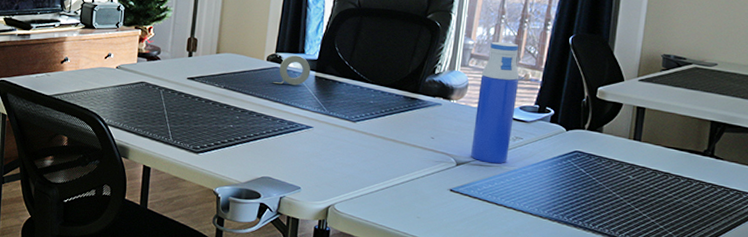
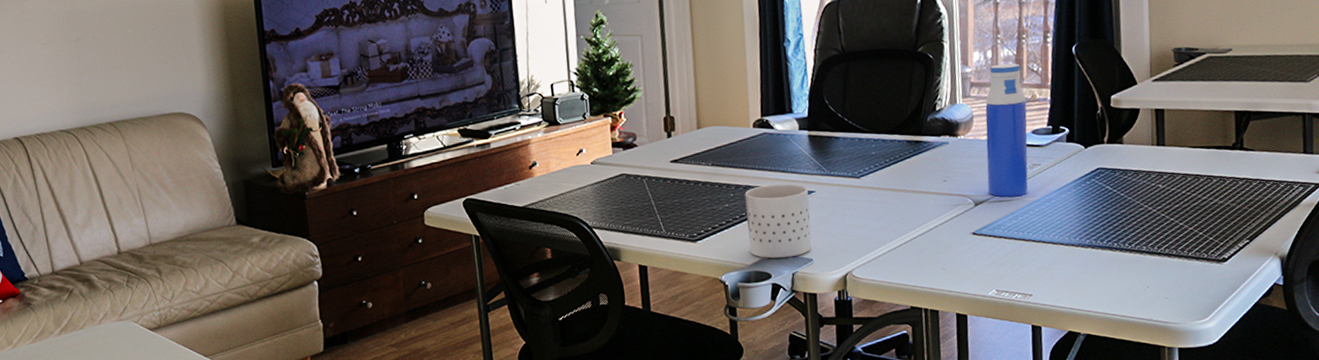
mug: none [245,113,307,183] -> present [744,183,811,259]
adhesive tape: present [273,55,311,86] -> none [764,116,803,151]

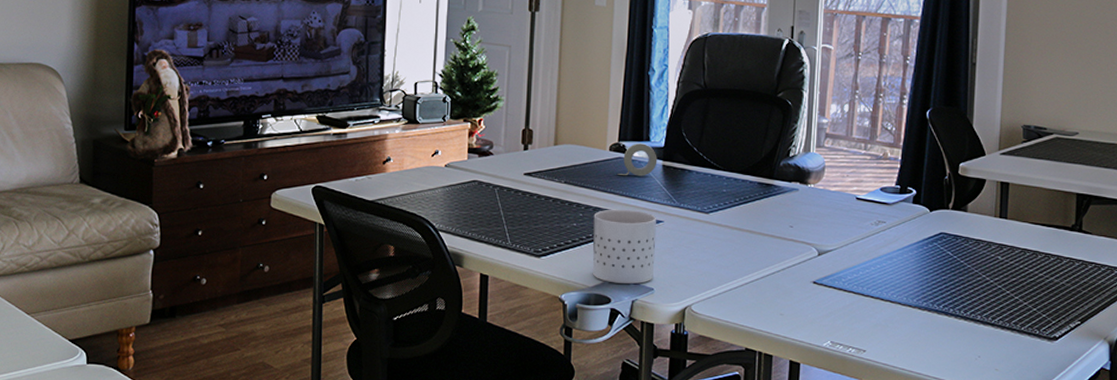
adhesive tape: none [764,116,803,151] -> present [617,143,657,176]
water bottle: present [985,63,1028,198] -> none [832,119,878,251]

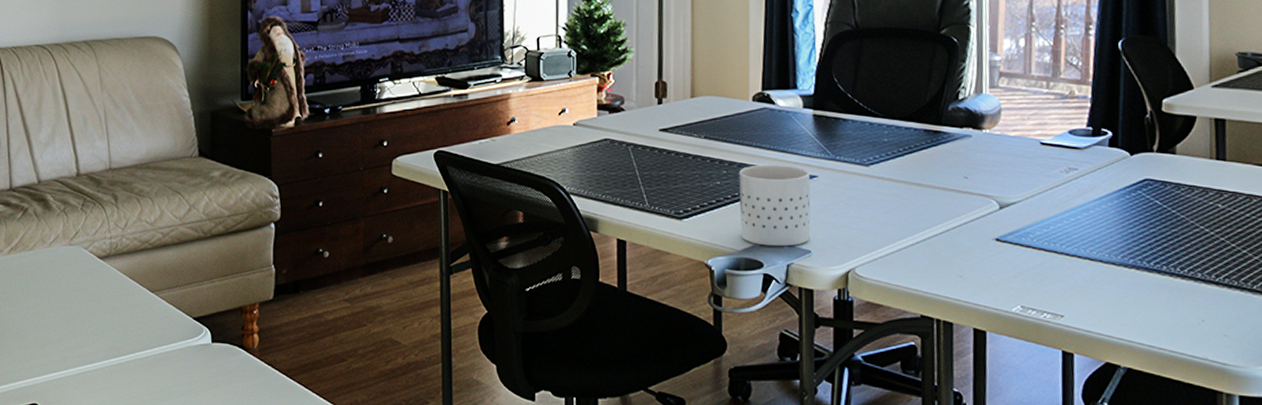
adhesive tape: present [617,143,657,176] -> none [763,92,807,128]

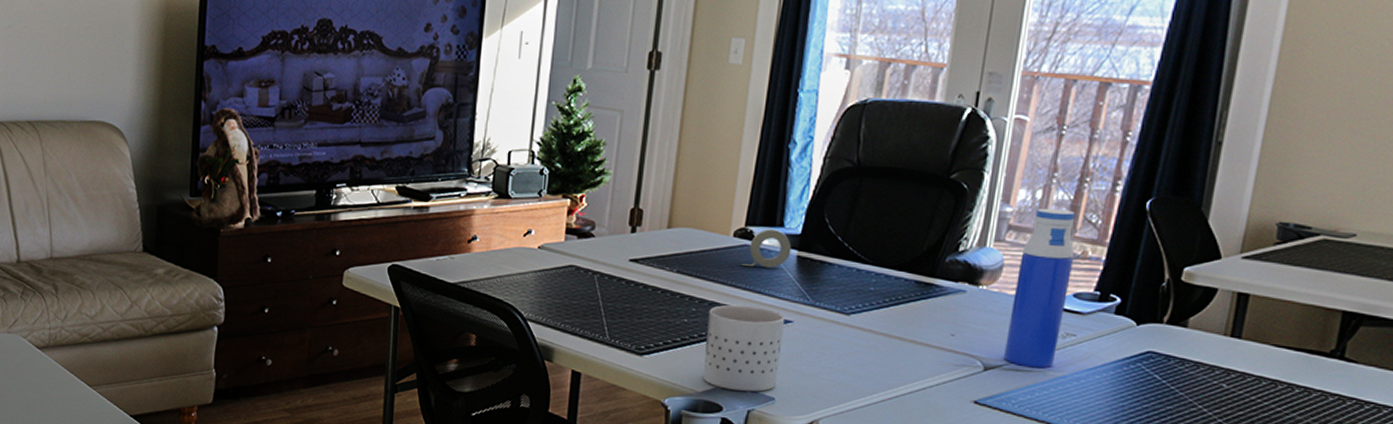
adhesive tape: none [763,92,807,128] -> present [741,229,792,268]
water bottle: none [1015,54,1064,203] -> present [1003,208,1076,369]

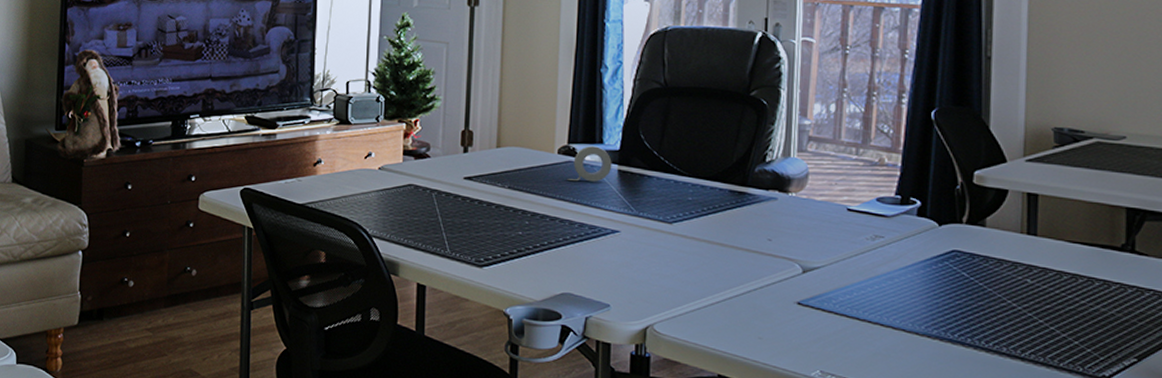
mug: present [702,304,786,392] -> none [540,217,613,300]
water bottle: present [1003,208,1076,369] -> none [819,120,873,269]

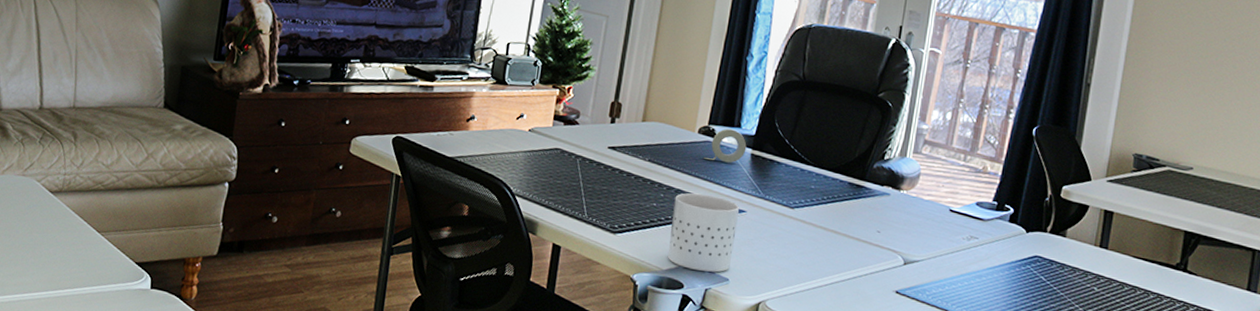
mug: none [540,217,613,300] -> present [667,193,740,273]

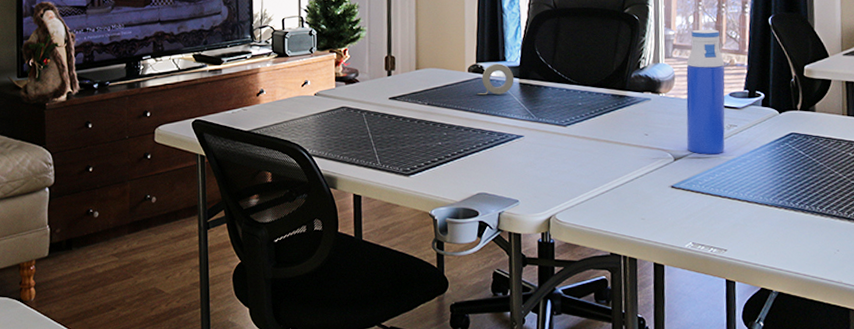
mug: present [667,193,740,273] -> none [457,126,518,198]
water bottle: none [919,127,978,266] -> present [686,29,725,155]

